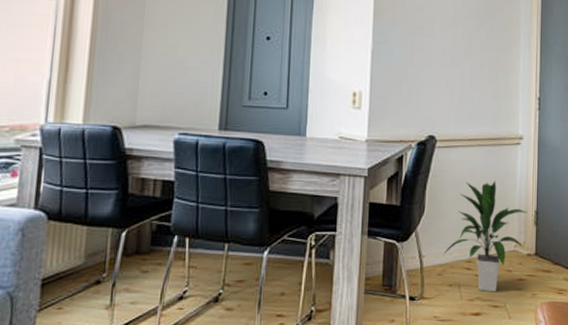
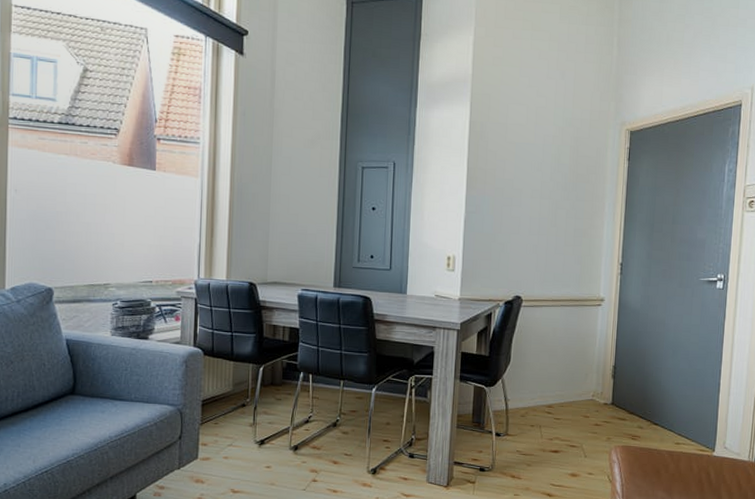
indoor plant: present [443,180,527,292] -> none [526,337,606,434]

